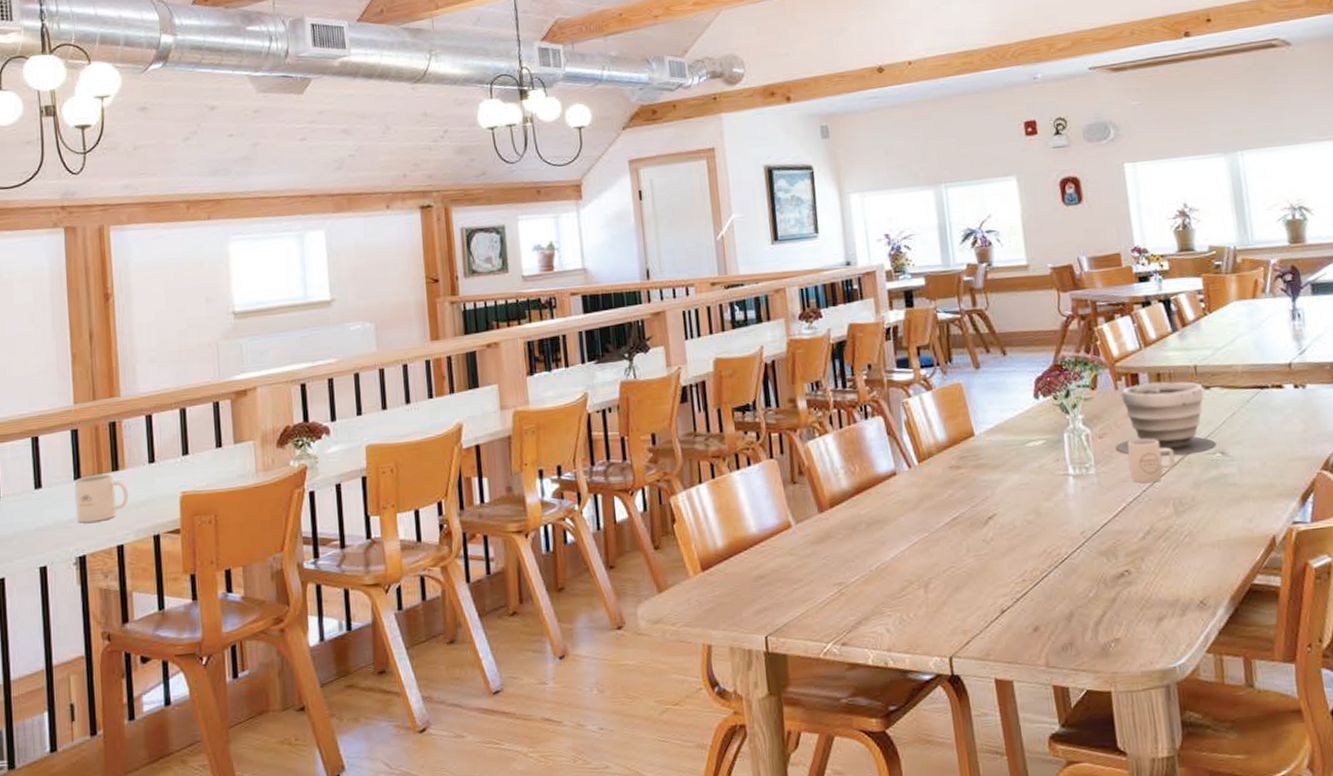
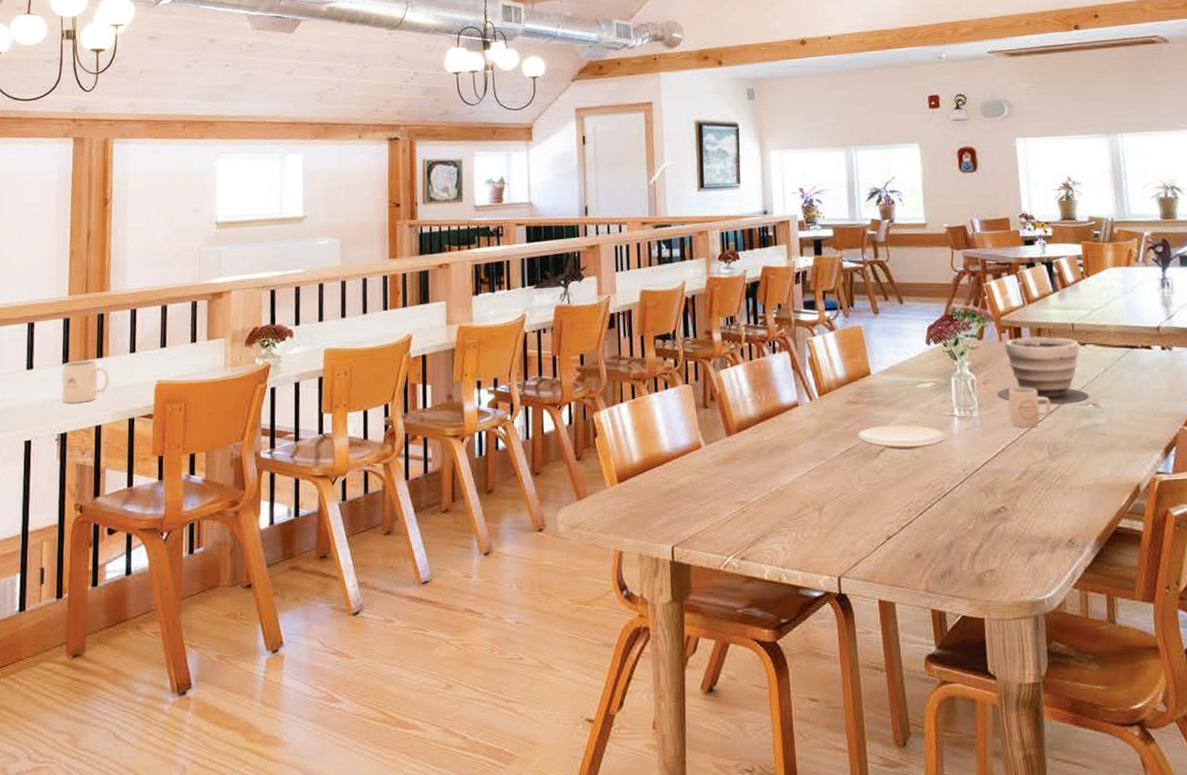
plate: none [963,488,1061,516] -> present [857,424,947,450]

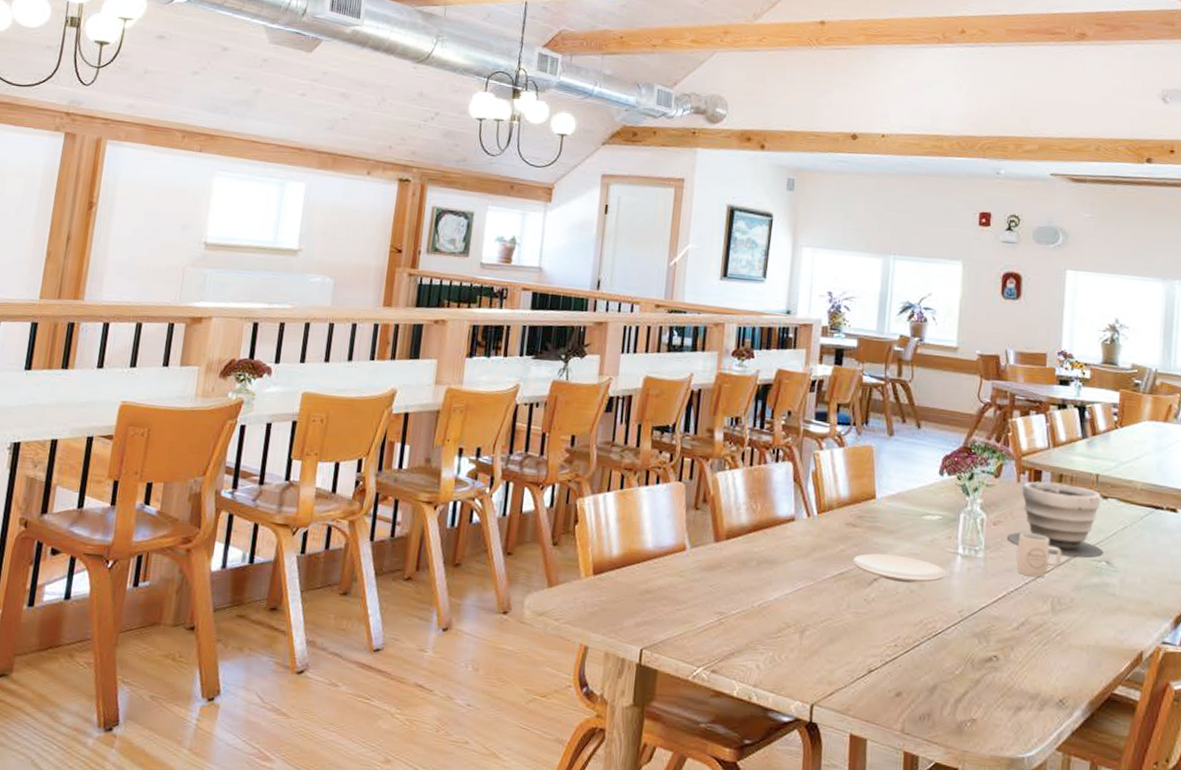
mug: present [61,361,110,403] -> none [19,368,73,414]

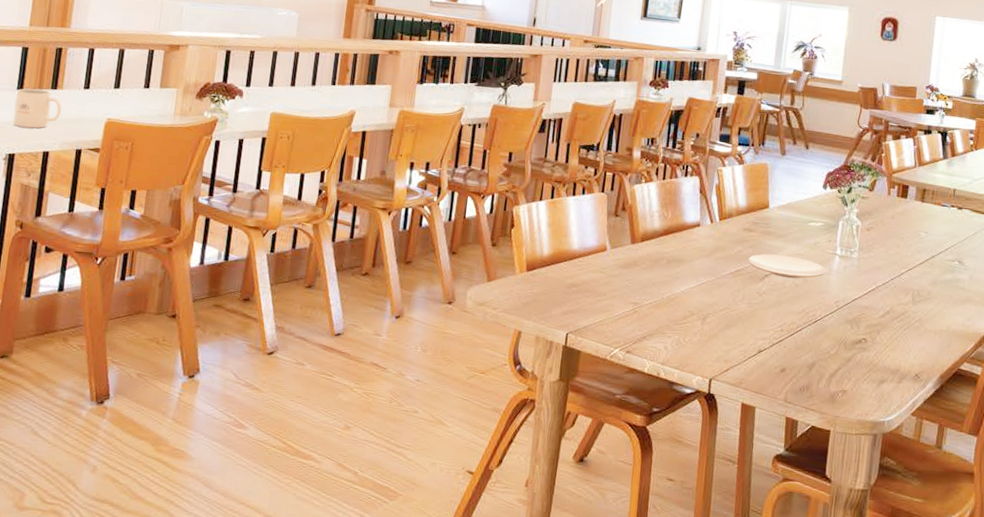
mug: none [19,368,73,414] -> present [13,88,62,129]
planter: present [1007,481,1103,558] -> none [878,194,957,258]
mug: present [1016,532,1062,578] -> none [884,237,922,275]

